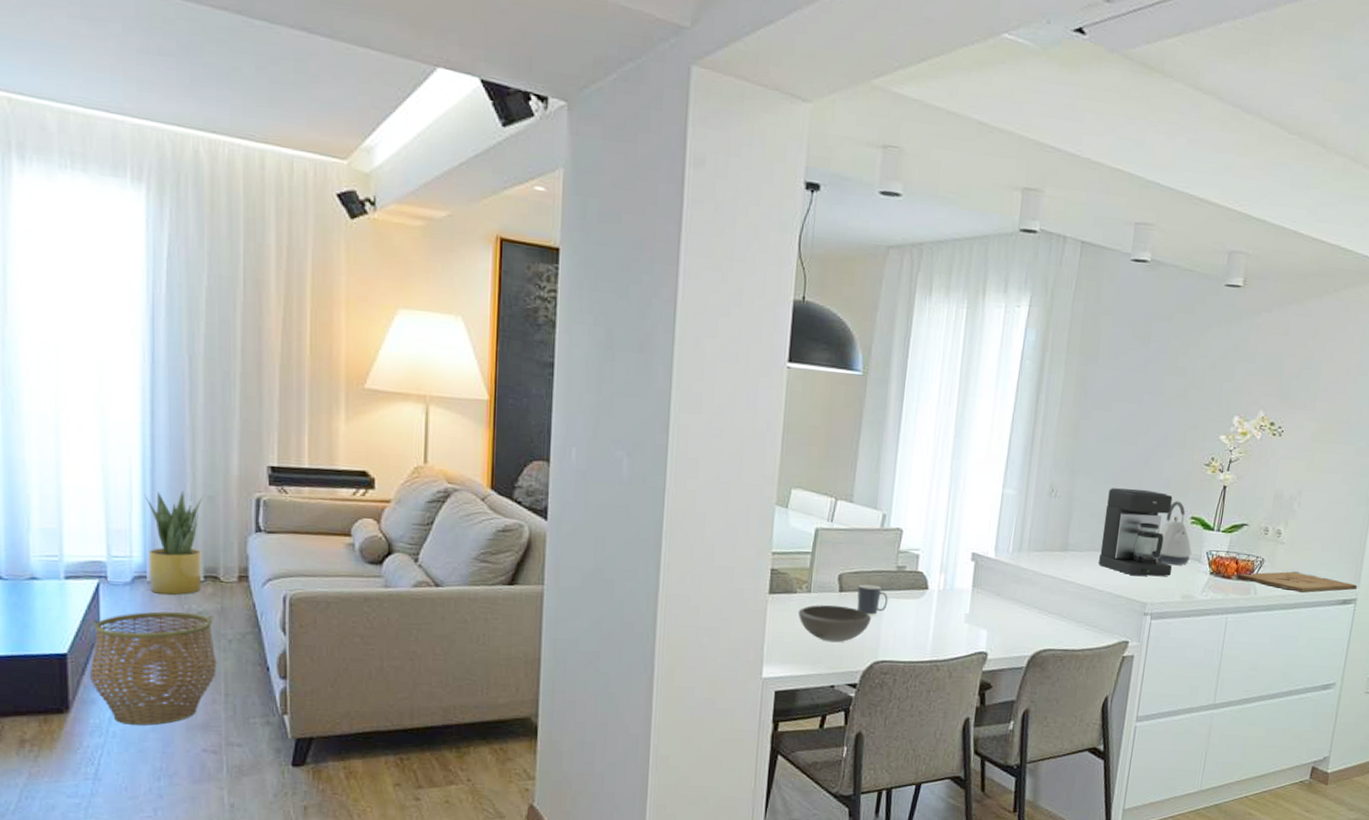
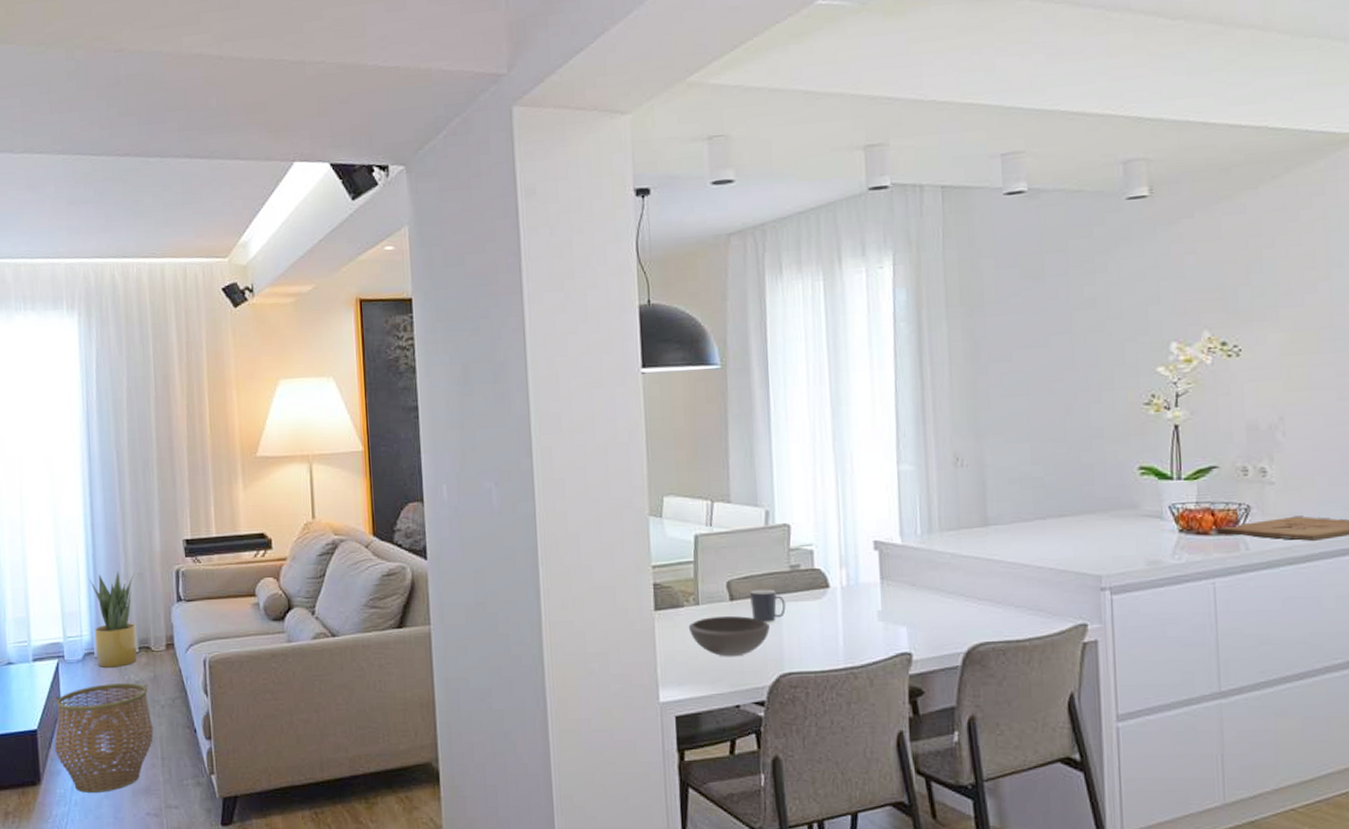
coffee maker: present [1099,488,1173,577] -> none [1026,443,1126,546]
kettle: present [1156,501,1192,565] -> none [1101,451,1150,526]

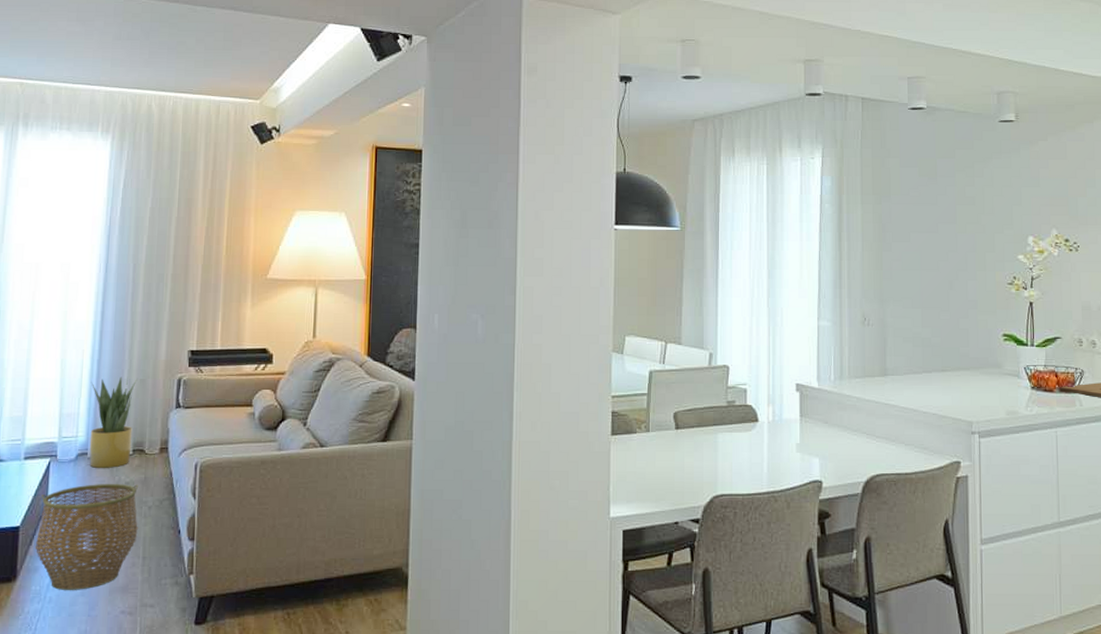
bowl: present [688,616,770,657] -> none [639,443,707,479]
mug: present [749,589,786,624] -> none [692,420,722,451]

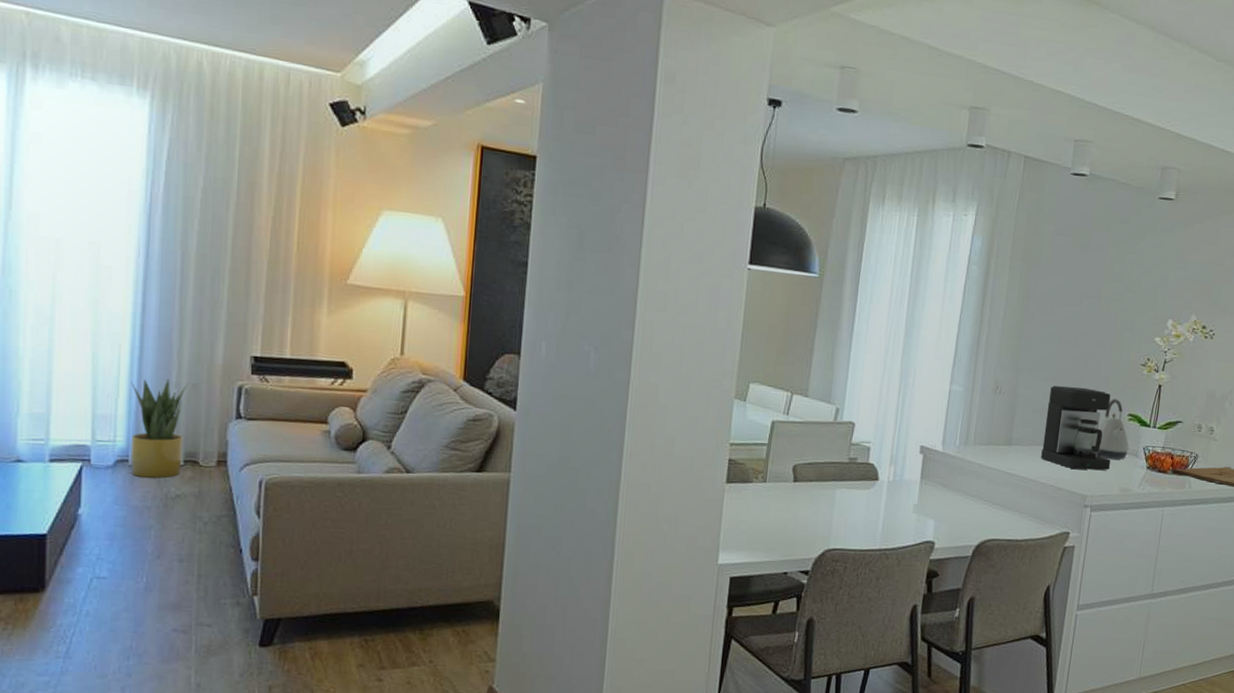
basket: present [35,483,139,590] -> none [66,494,193,605]
coffee maker: none [918,311,992,396] -> present [1041,385,1111,470]
kettle: none [974,320,1010,382] -> present [1095,399,1130,460]

